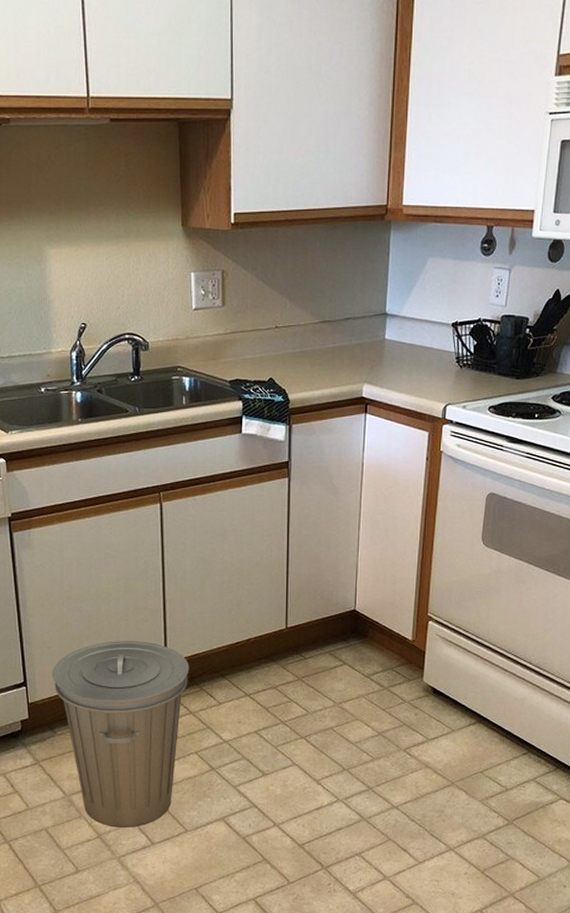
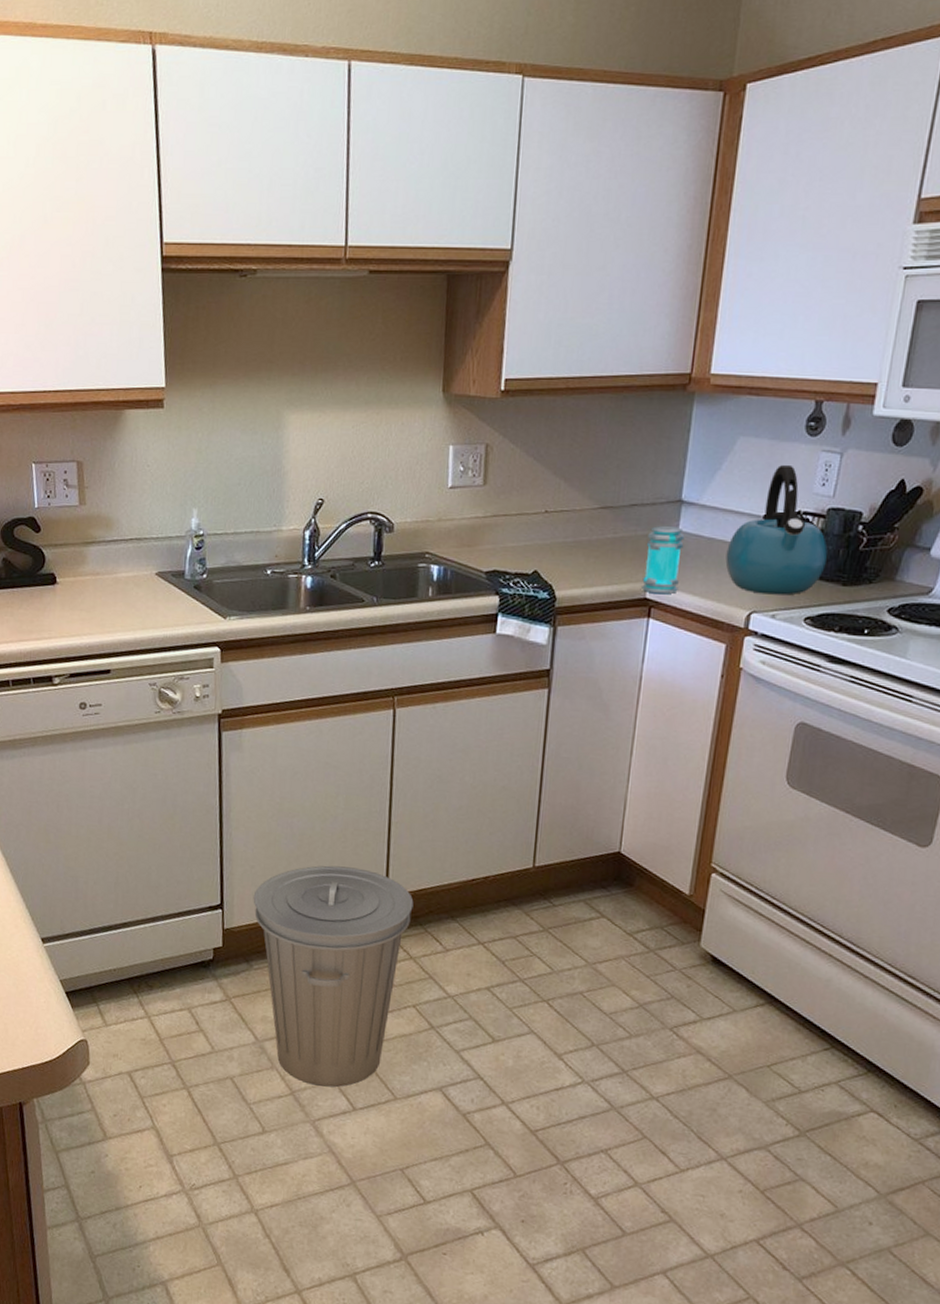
jar: none [358,335,390,392] -> present [642,525,685,594]
kettle: none [424,280,503,389] -> present [725,464,828,596]

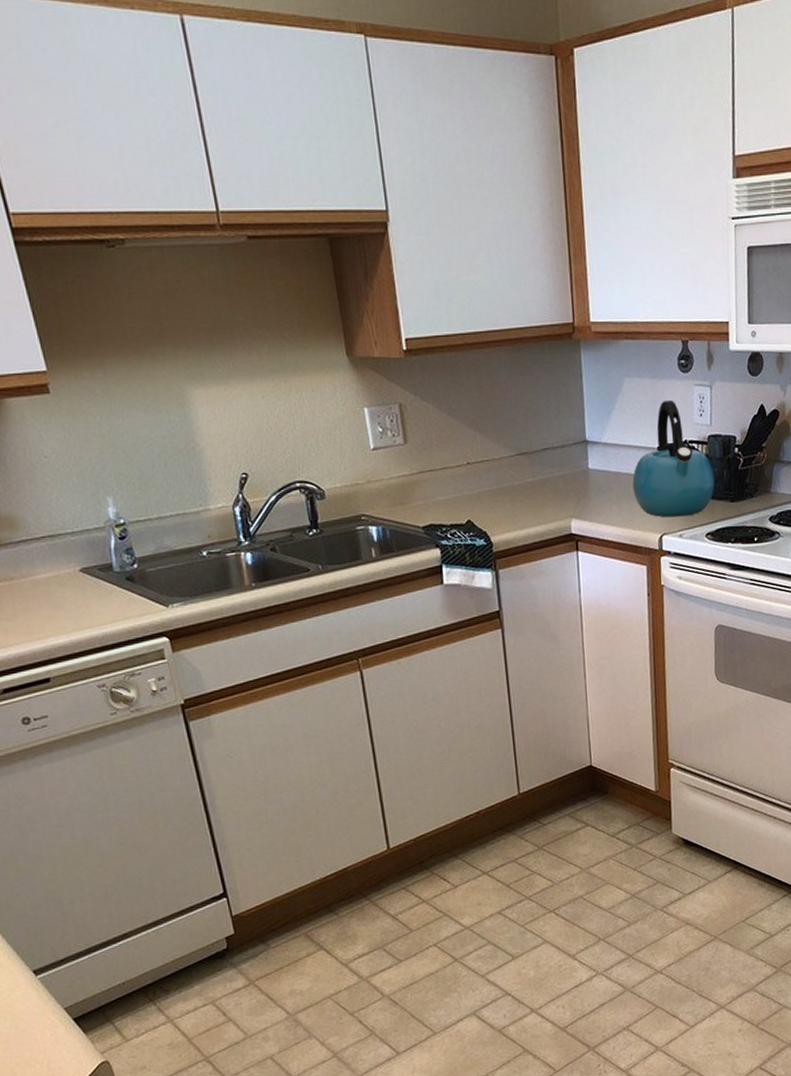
trash can: present [253,865,414,1087] -> none [256,828,417,1042]
jar: present [642,525,685,594] -> none [563,464,598,528]

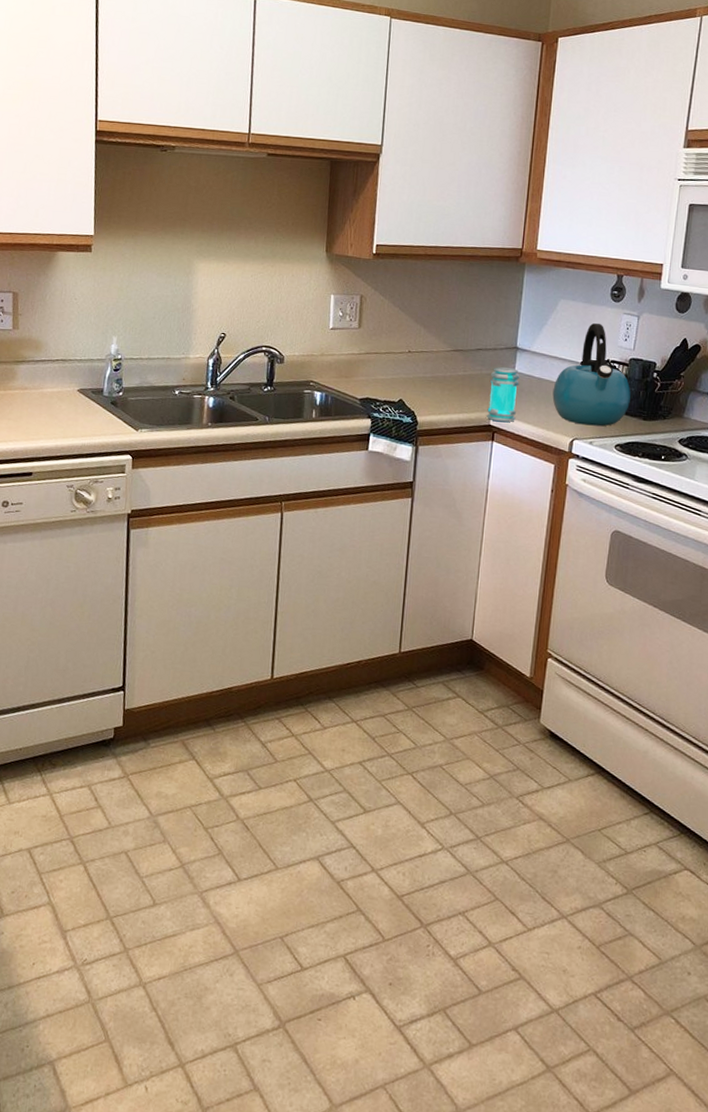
jar: none [563,464,598,528] -> present [486,366,520,422]

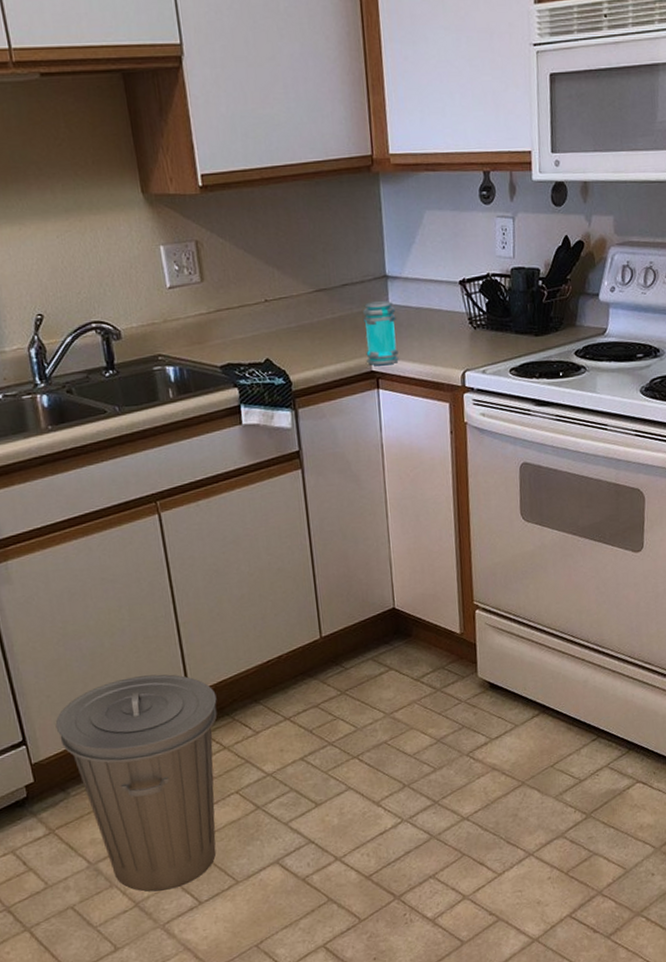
trash can: none [152,650,296,859] -> present [55,674,217,892]
kettle: present [552,323,631,427] -> none [433,232,519,353]

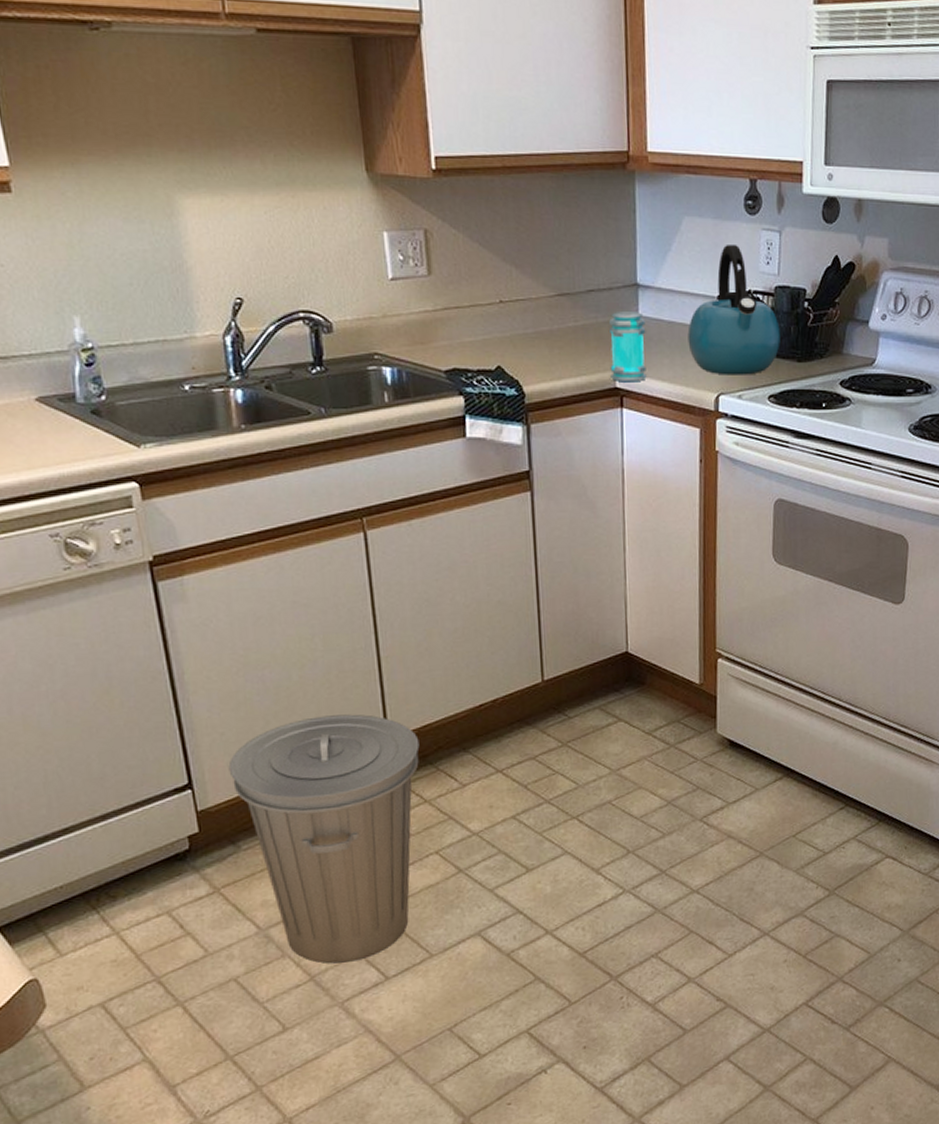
kettle: none [433,232,519,353] -> present [687,244,780,375]

